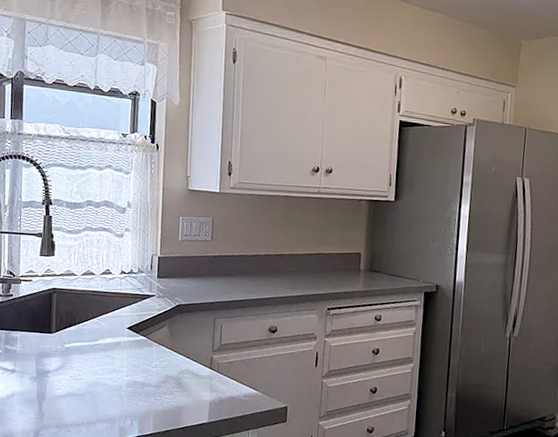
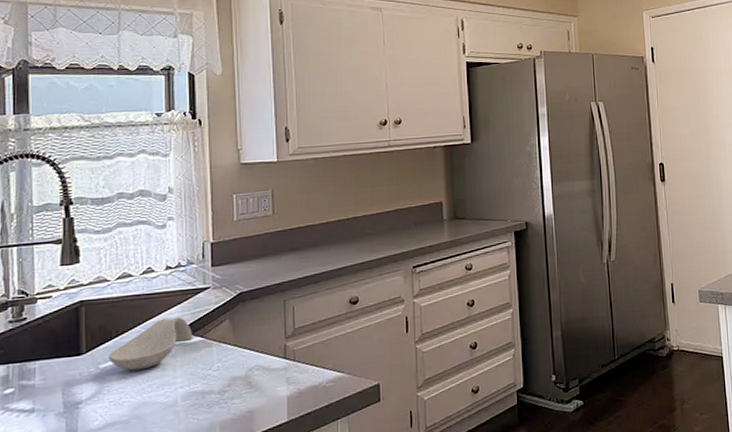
spoon rest: none [72,315,139,355] -> present [108,317,193,371]

